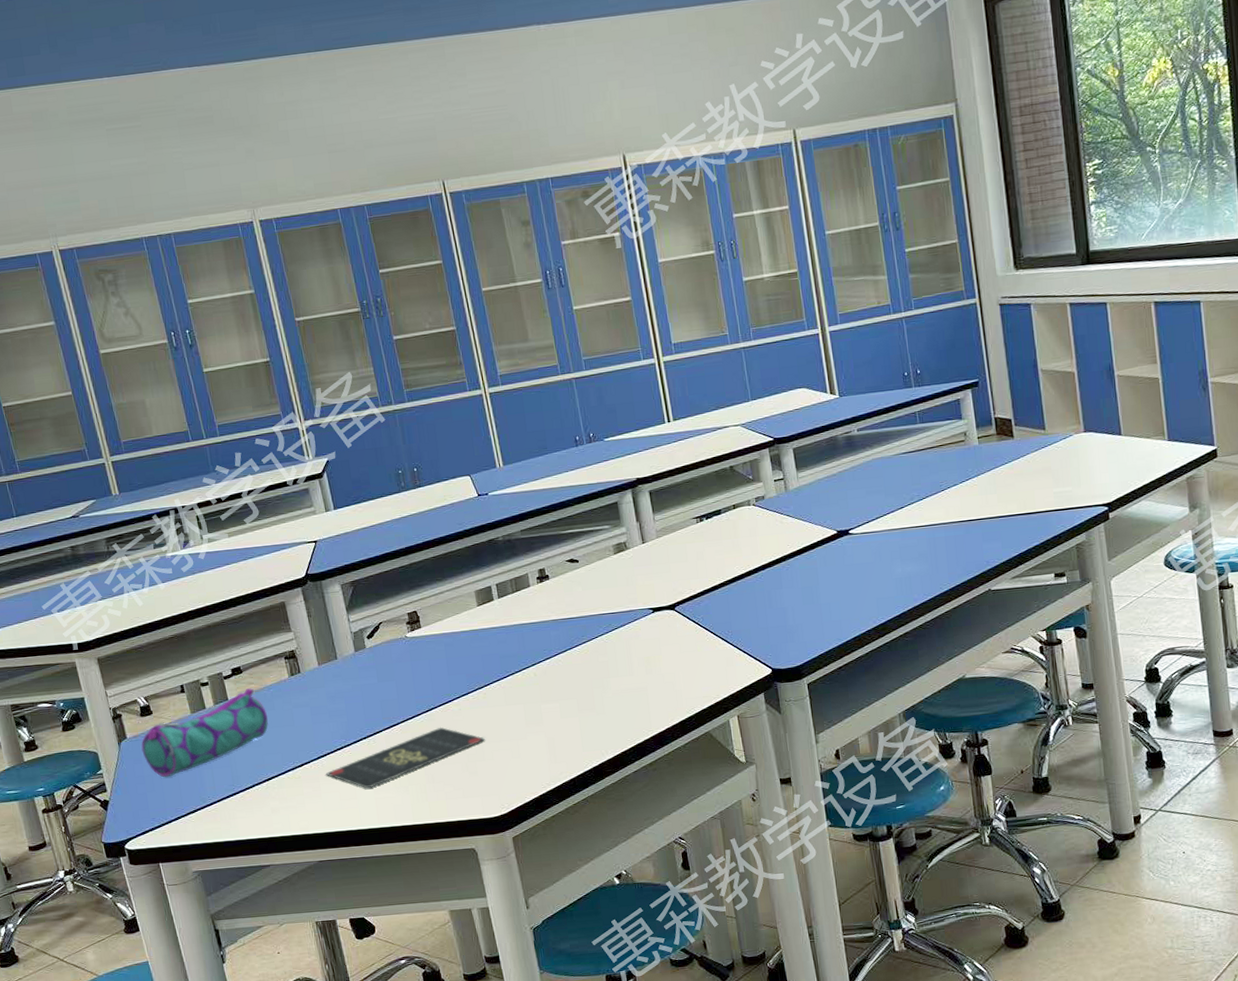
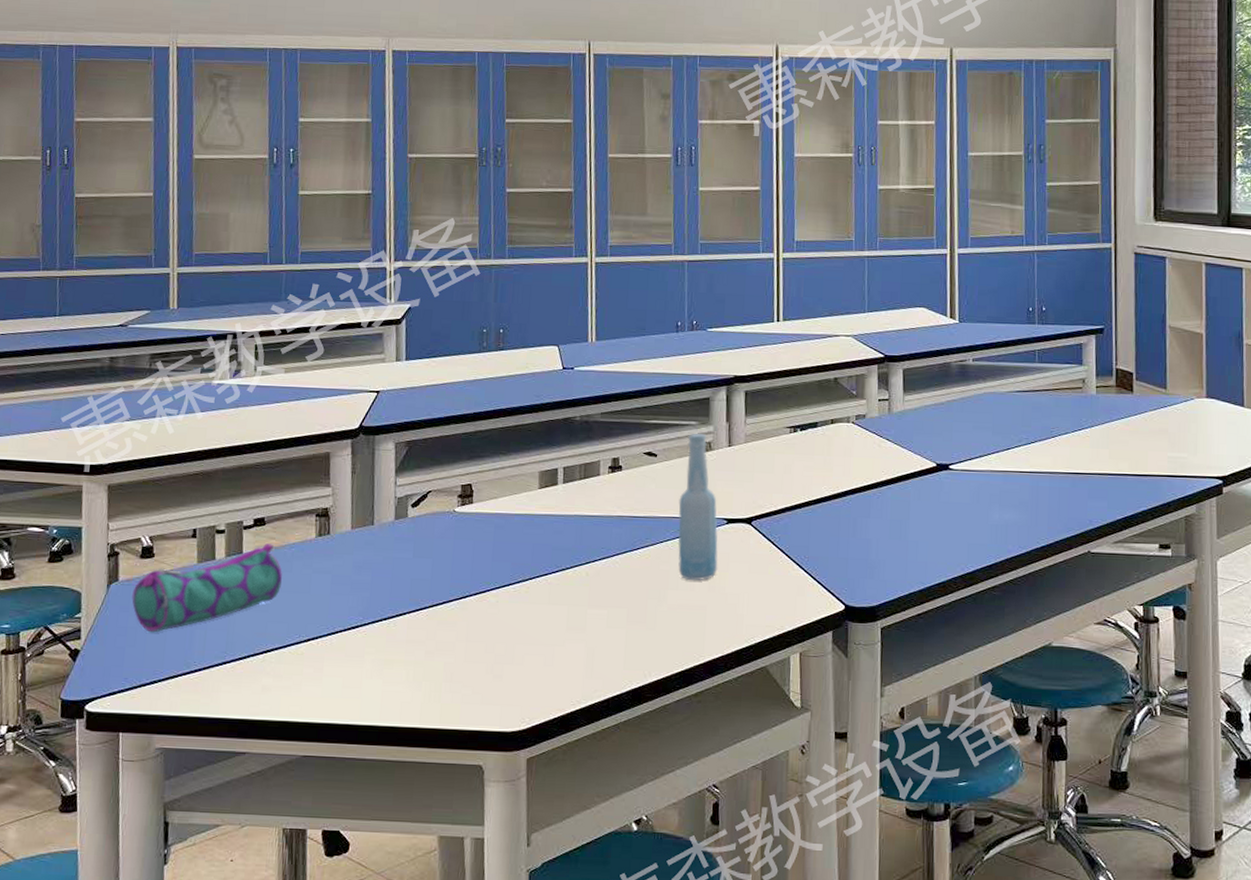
playing card: present [325,727,485,789] -> none [332,618,518,678]
bottle: none [604,535,652,668] -> present [677,433,718,581]

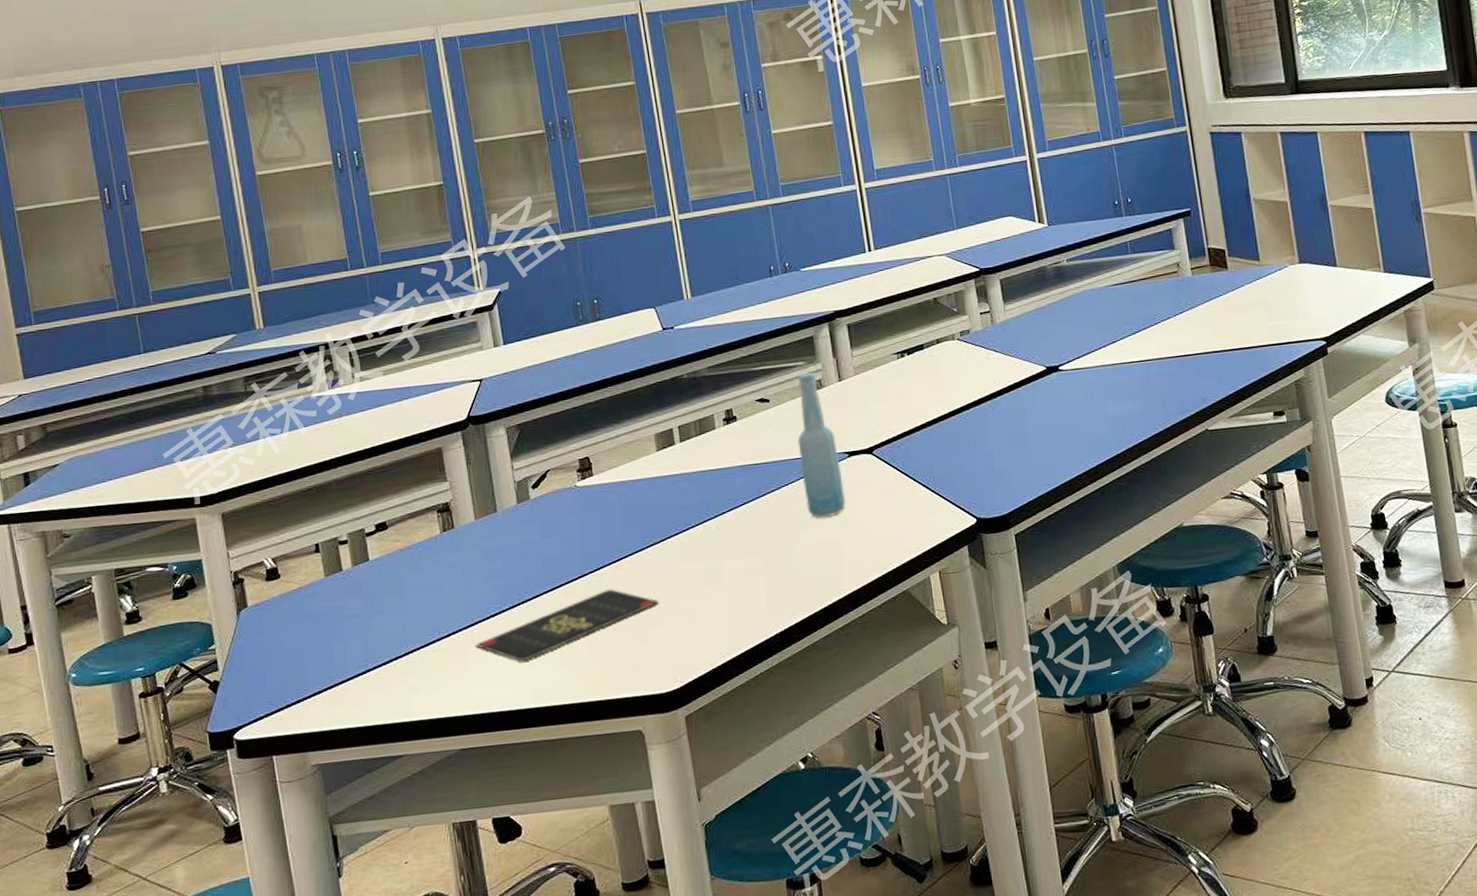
pencil case: present [132,543,283,633] -> none [263,546,414,653]
playing card: none [332,618,518,678] -> present [475,588,659,662]

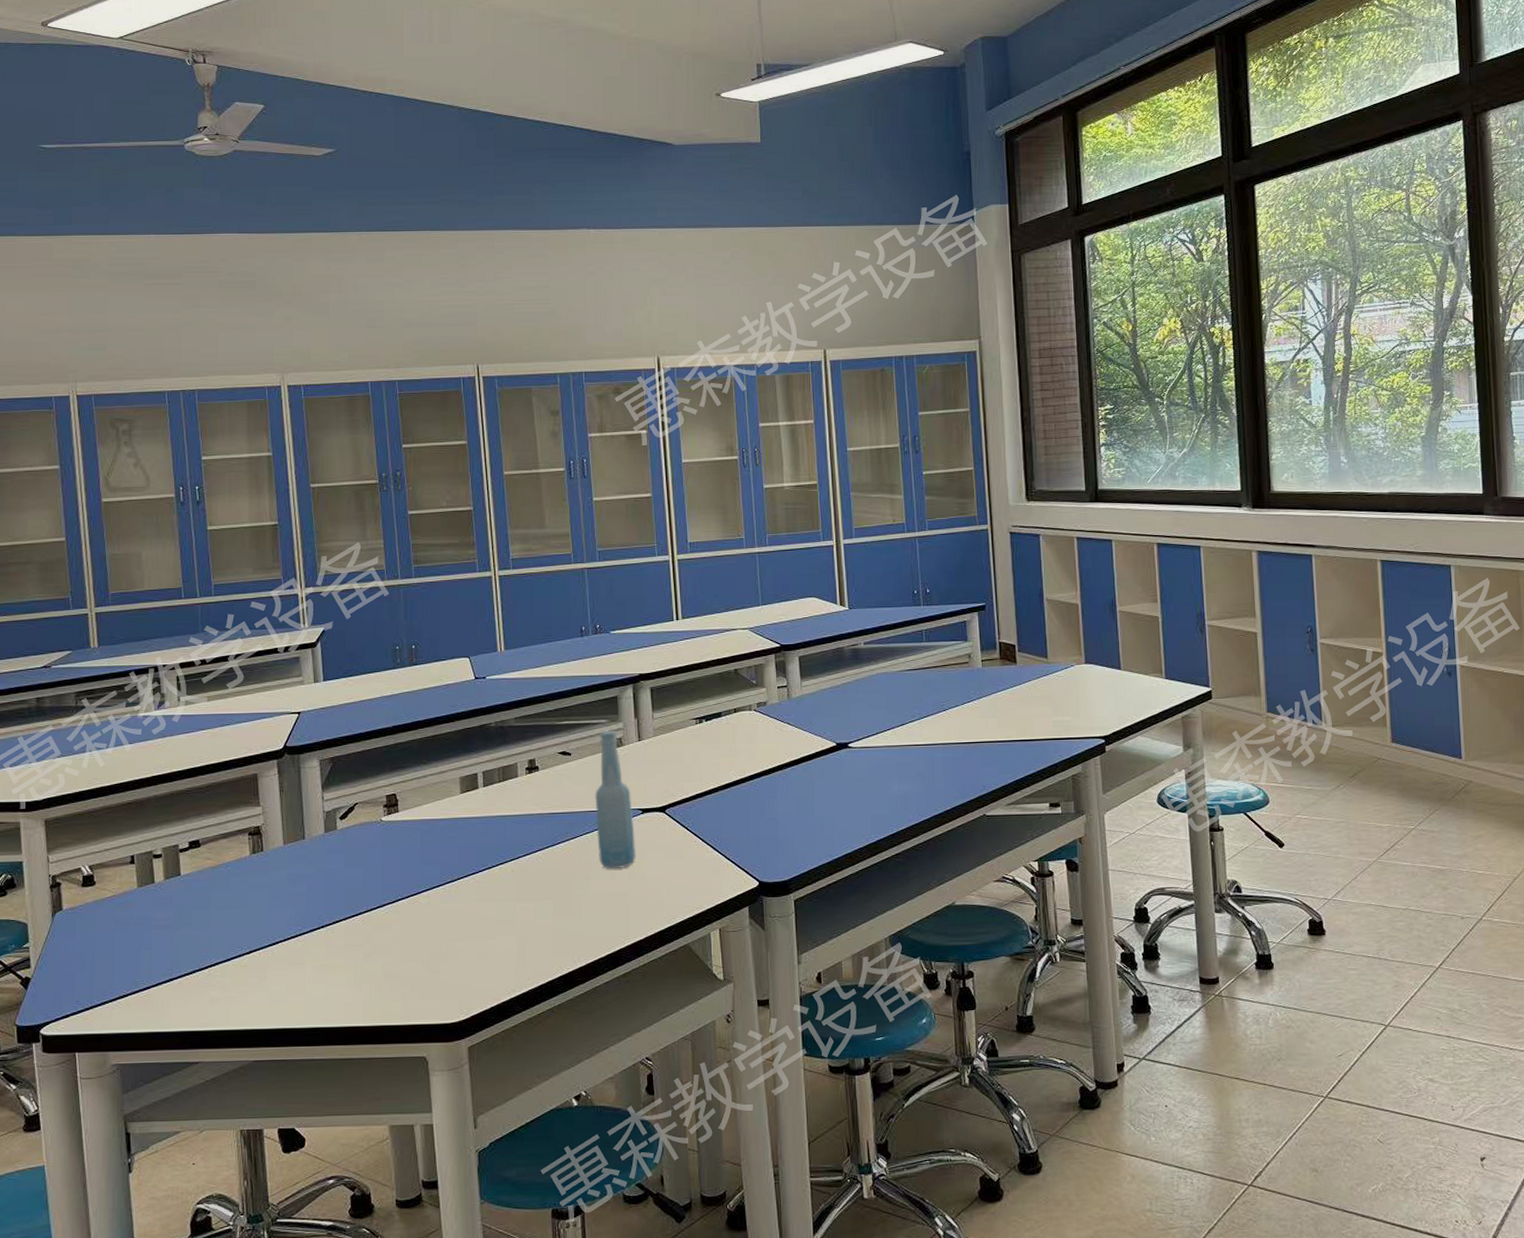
playing card: present [475,588,659,662] -> none [274,920,451,983]

